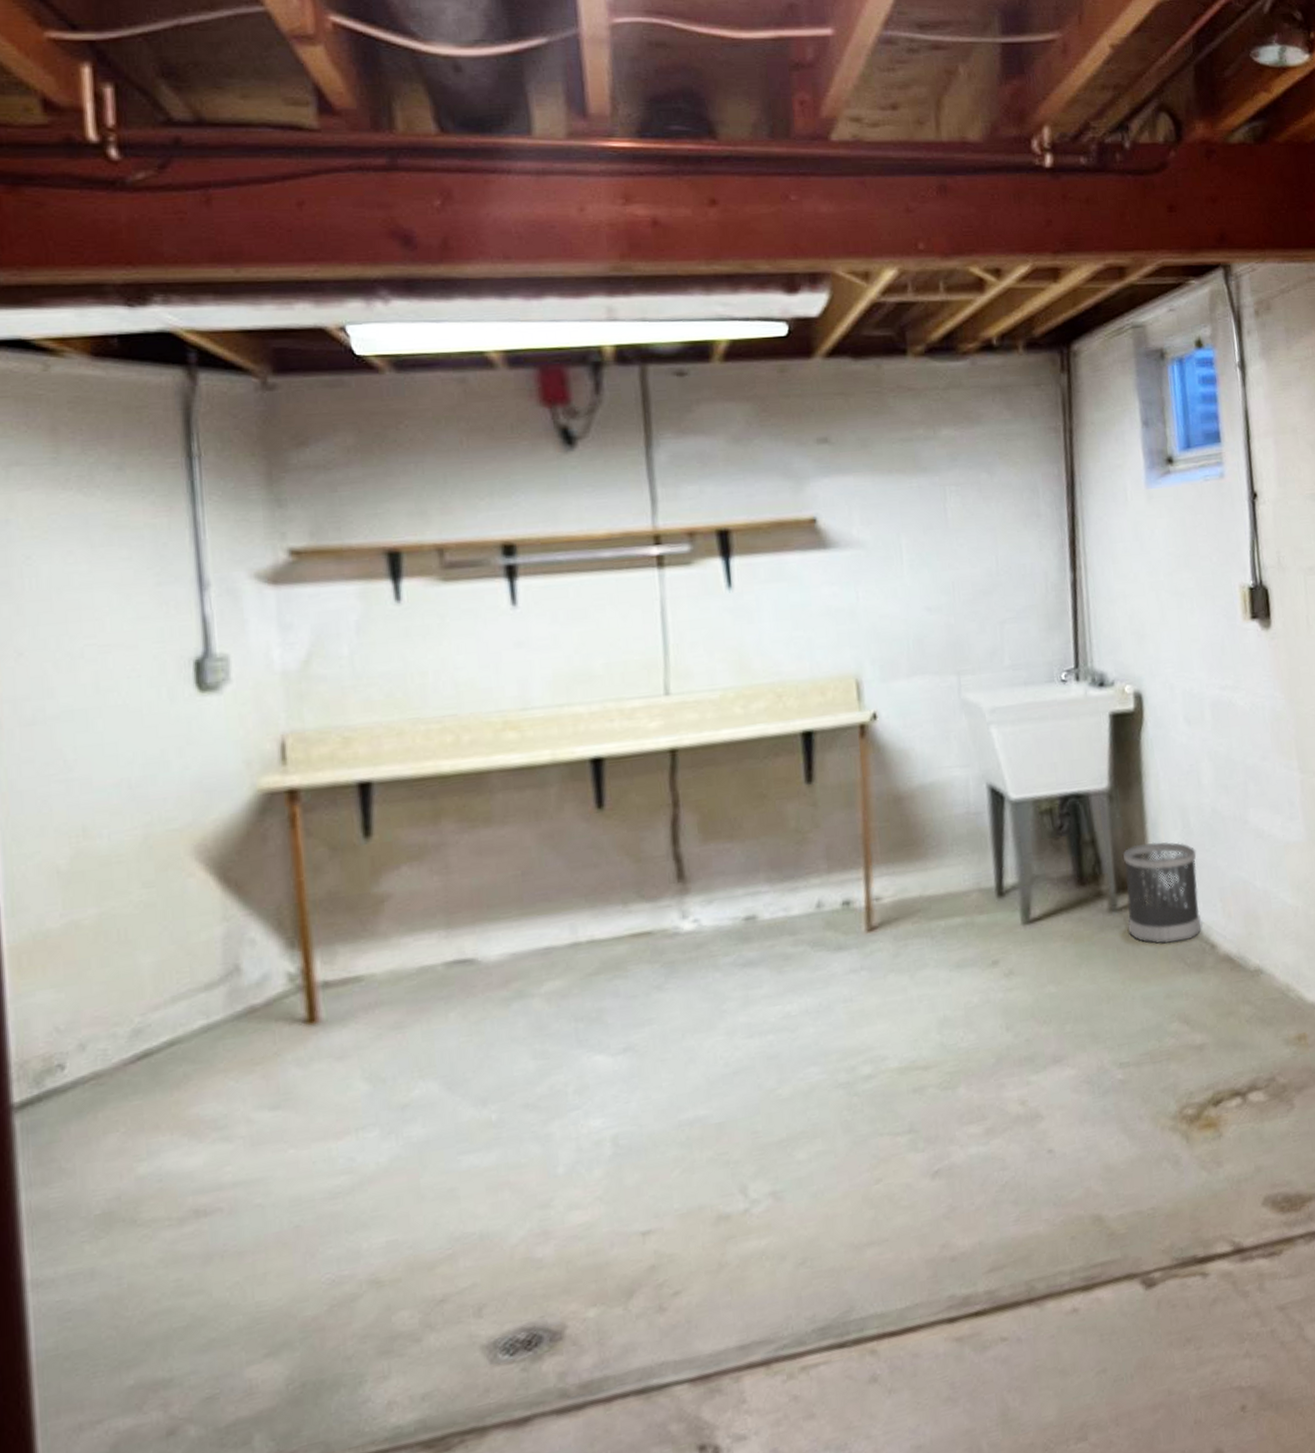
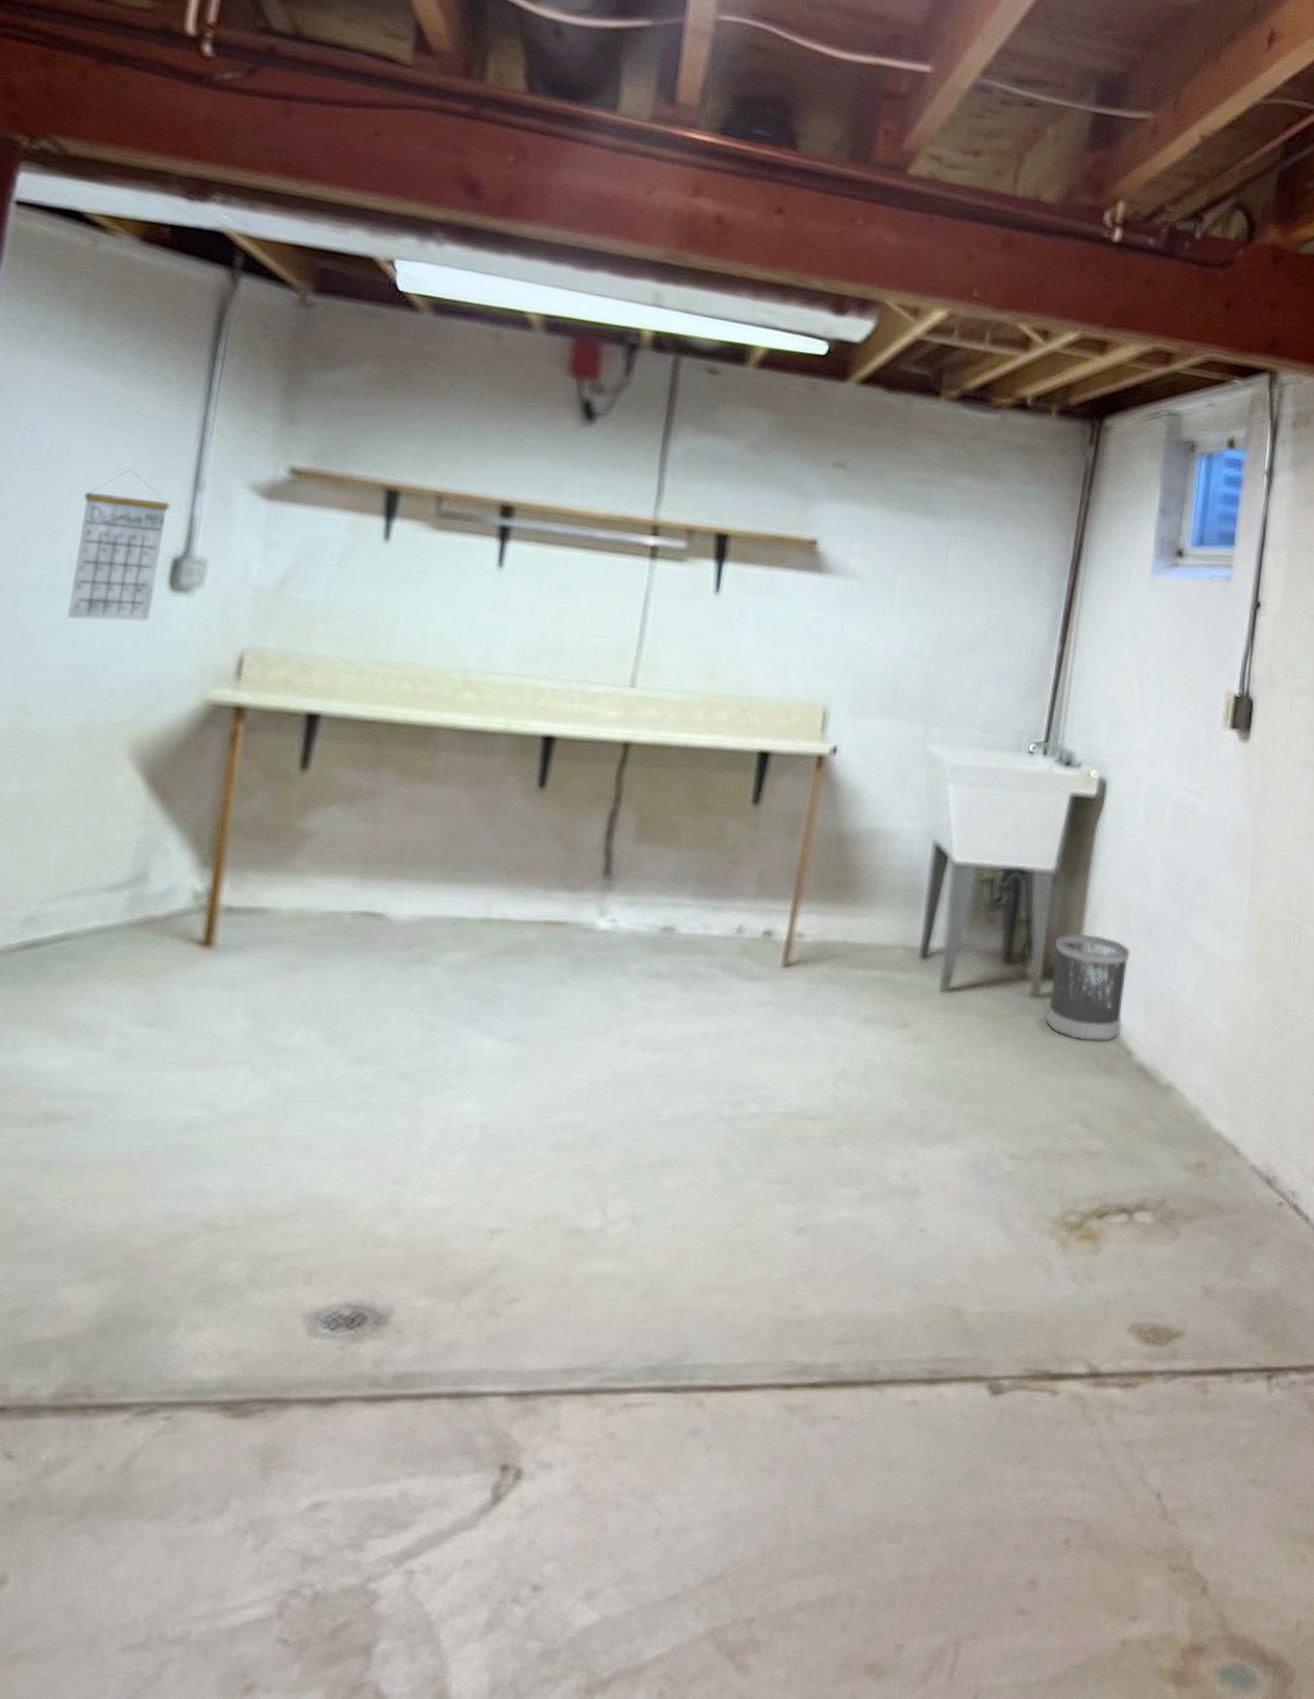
calendar: none [93,582,186,738] -> present [68,469,170,622]

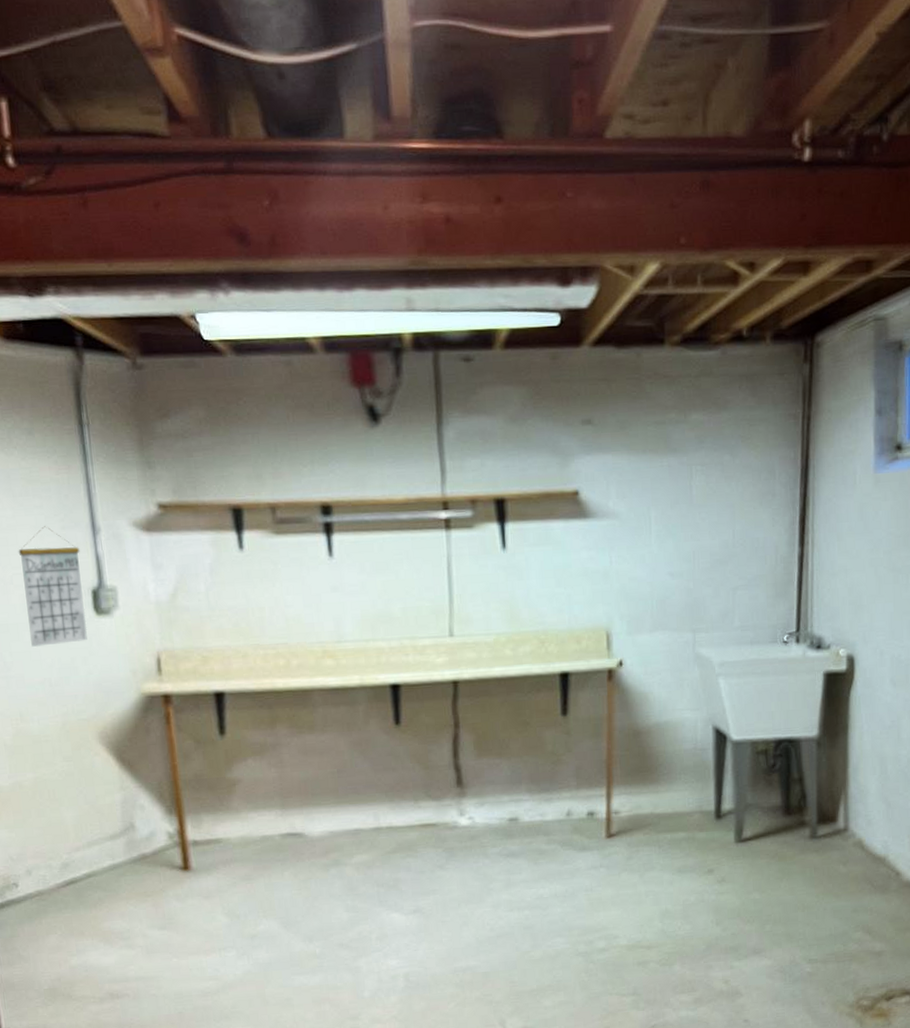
wastebasket: present [1045,933,1130,1042] -> none [824,783,891,869]

